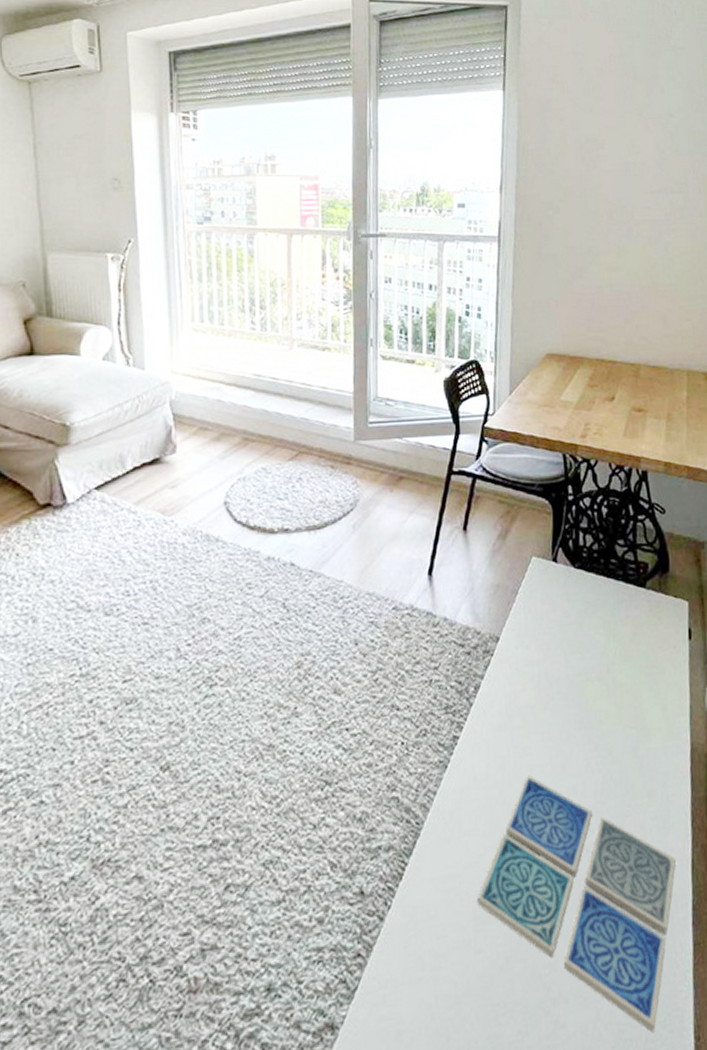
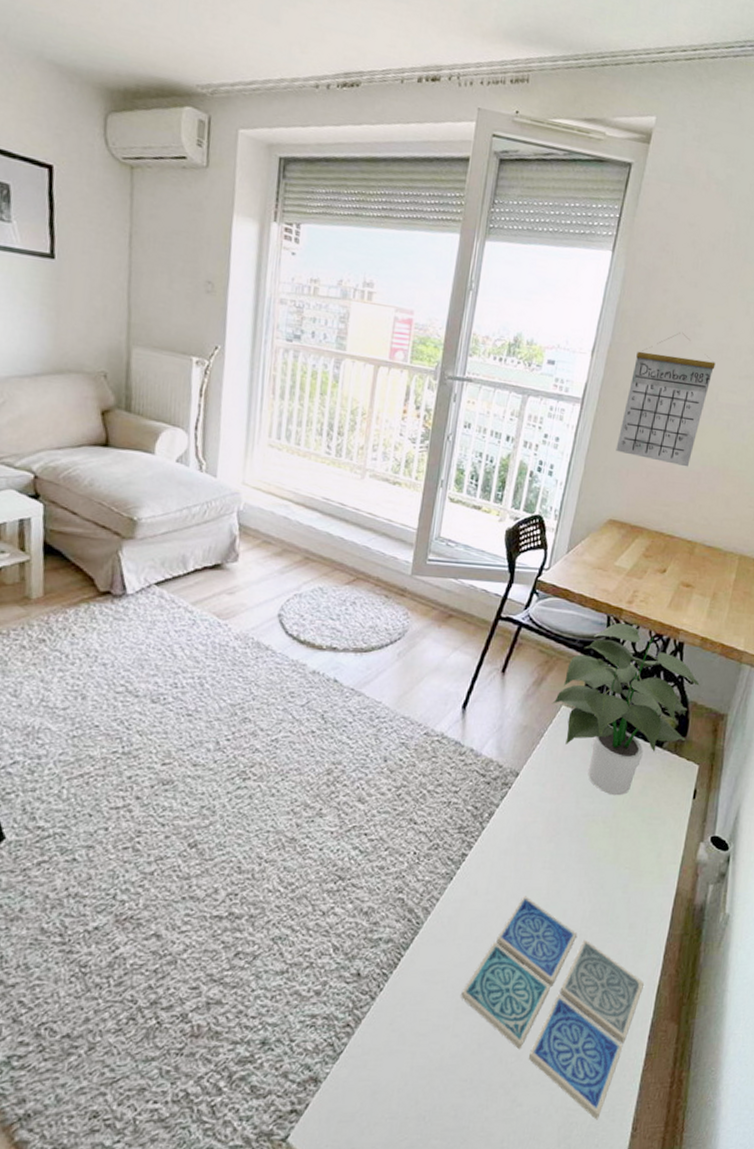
potted plant: none [521,459,674,648] -> present [551,622,701,796]
calendar: none [540,158,625,289] -> present [616,333,716,467]

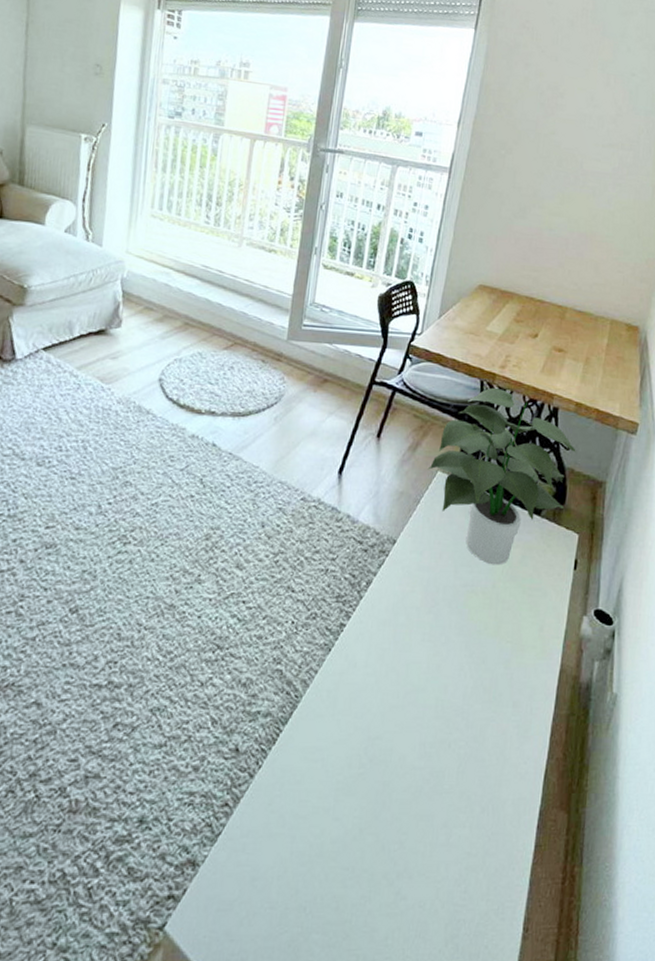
drink coaster: present [461,896,644,1120] -> none [341,670,530,918]
calendar: present [616,333,716,467] -> none [484,104,579,233]

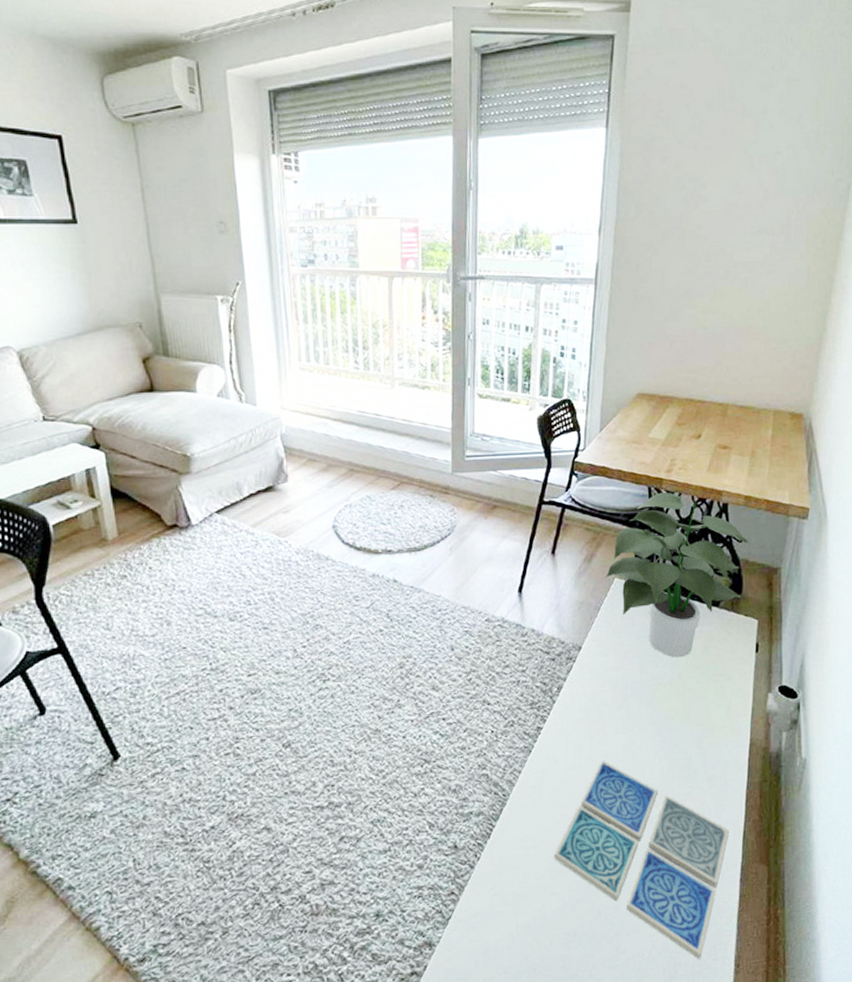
drink coaster: none [341,670,530,918] -> present [554,760,729,960]

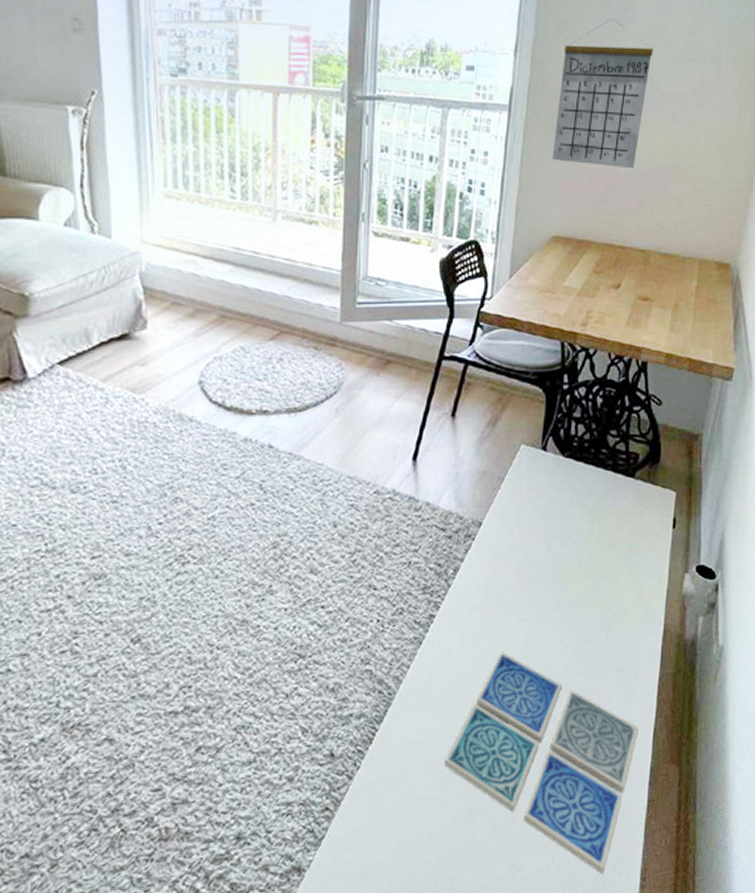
potted plant: present [604,492,750,658] -> none [509,348,670,535]
calendar: none [635,198,726,331] -> present [552,19,653,169]

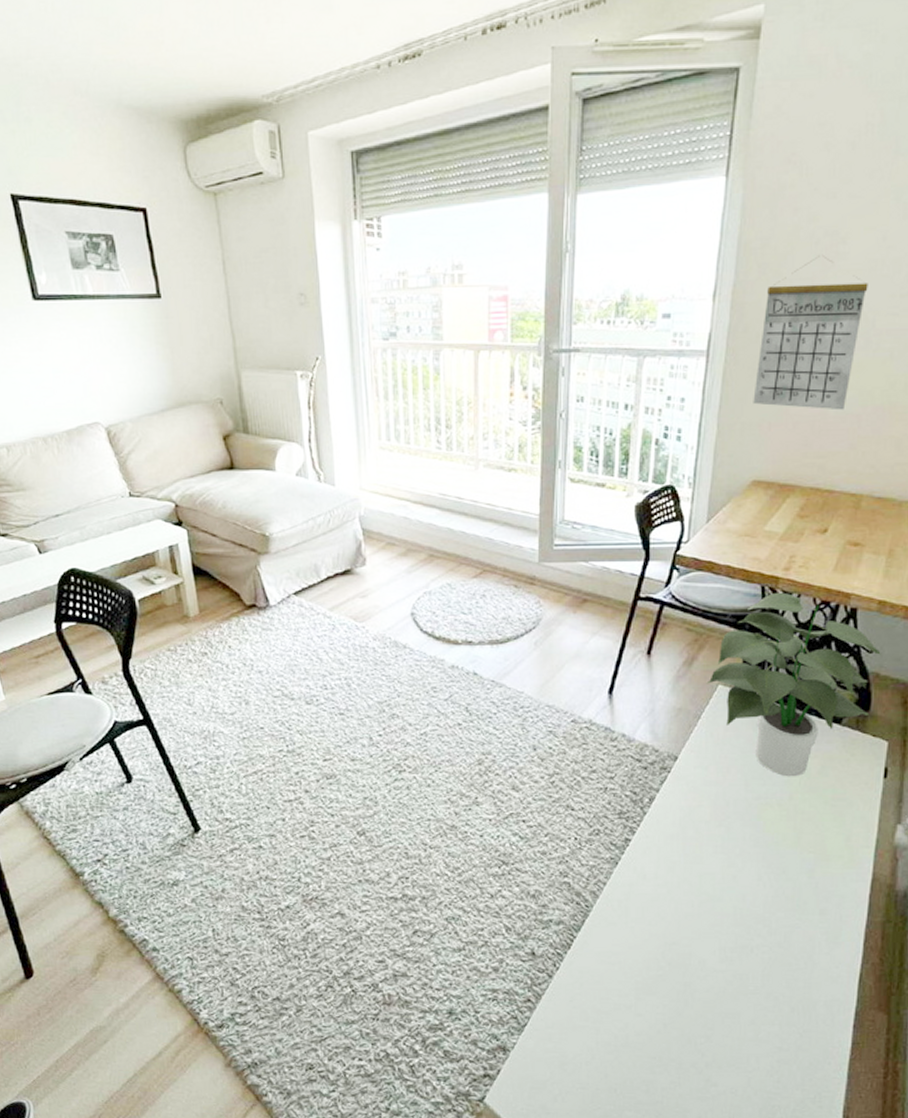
drink coaster: present [444,652,638,875] -> none [640,881,842,1105]
potted plant: none [509,348,670,535] -> present [706,592,882,777]

